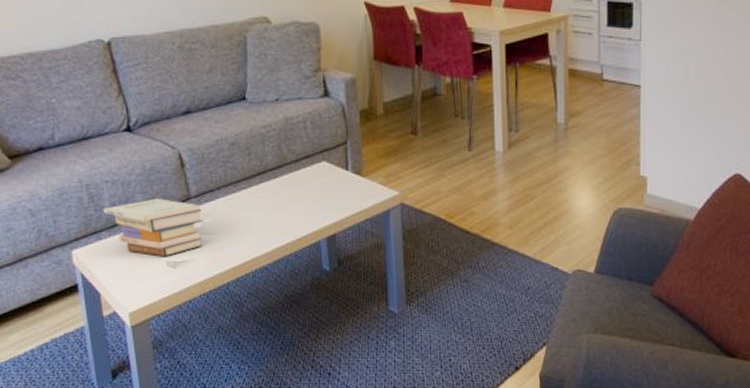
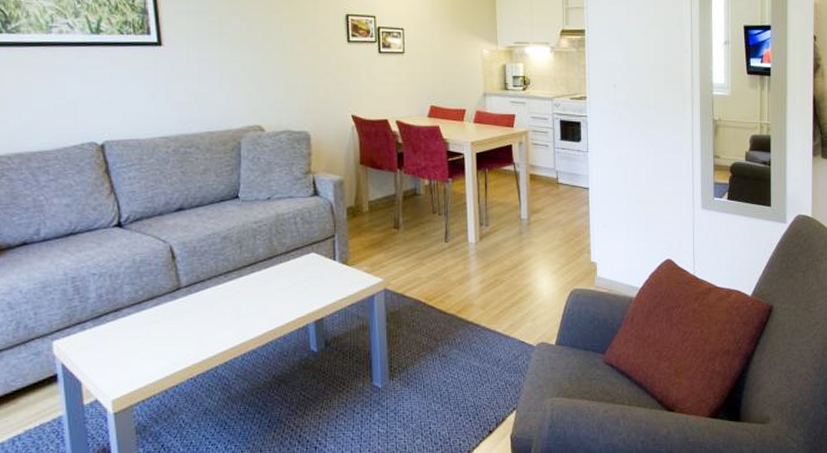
books: present [103,198,203,257] -> none [89,289,193,345]

